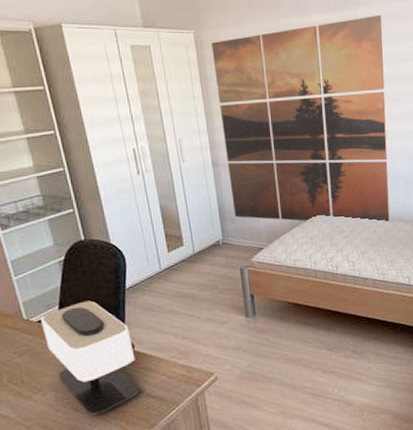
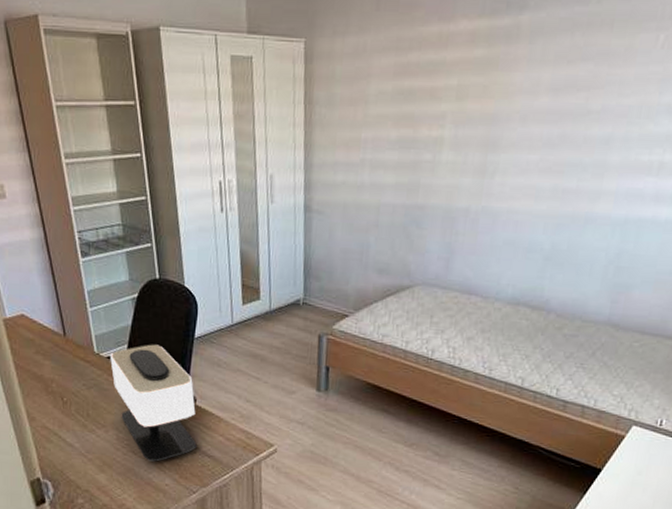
wall art: present [212,14,390,222] -> none [321,22,555,304]

